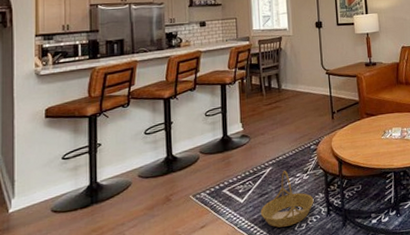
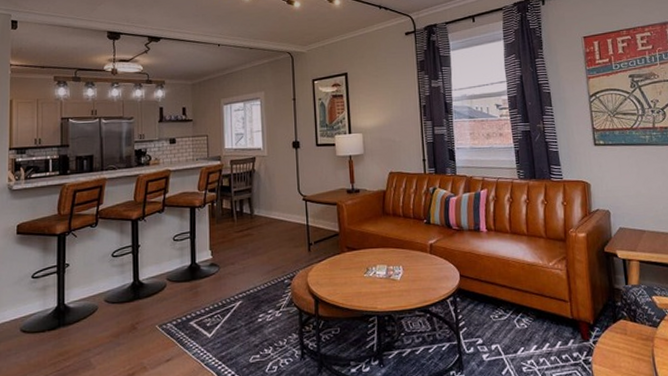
basket: present [260,170,314,228] -> none [228,305,287,368]

